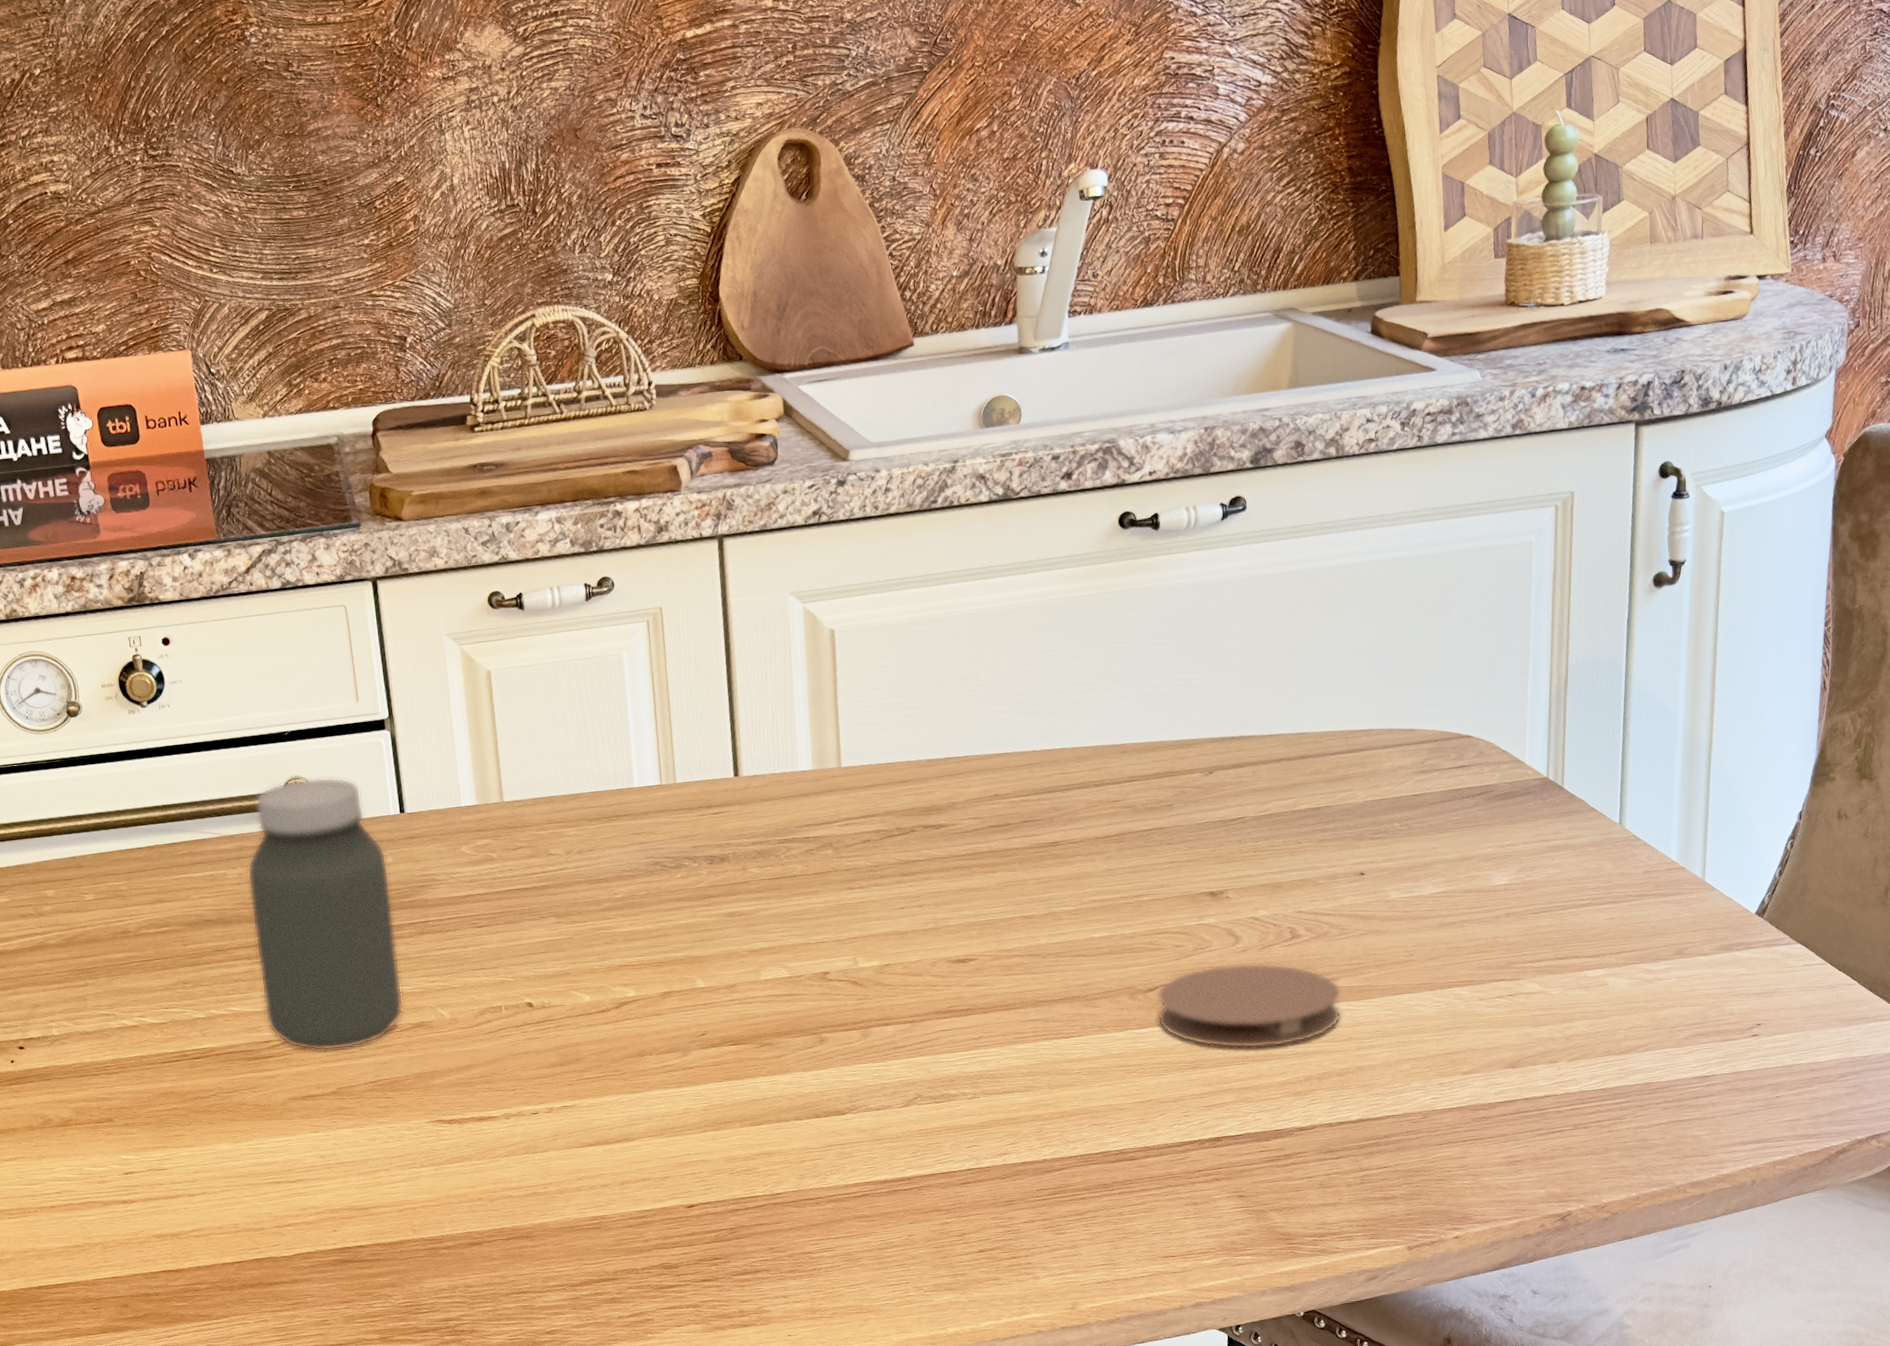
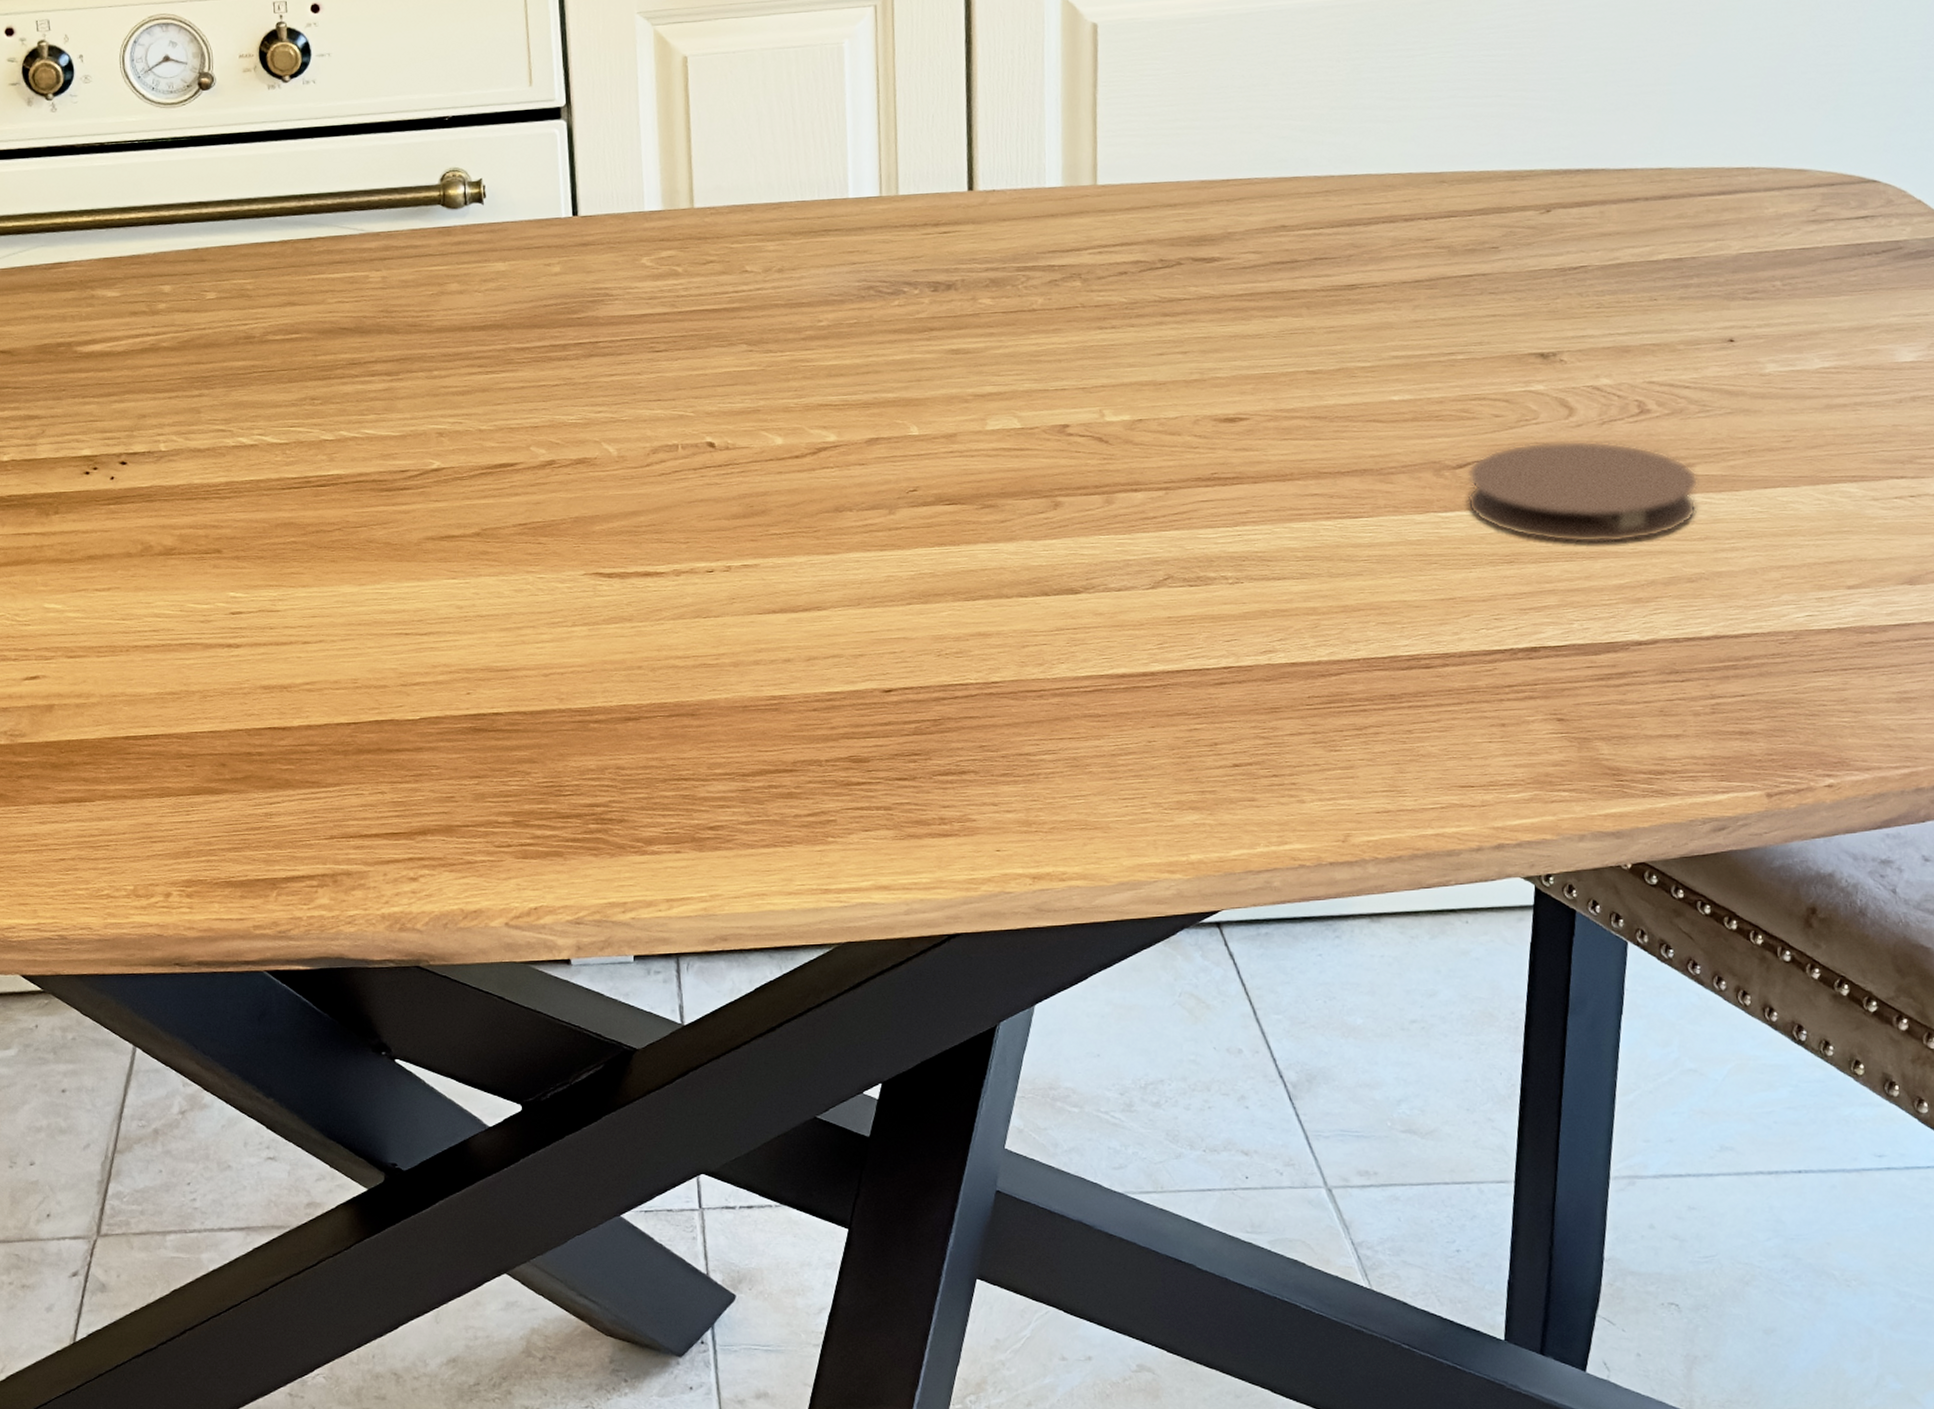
jar: present [247,777,404,1051] -> none [392,170,564,486]

